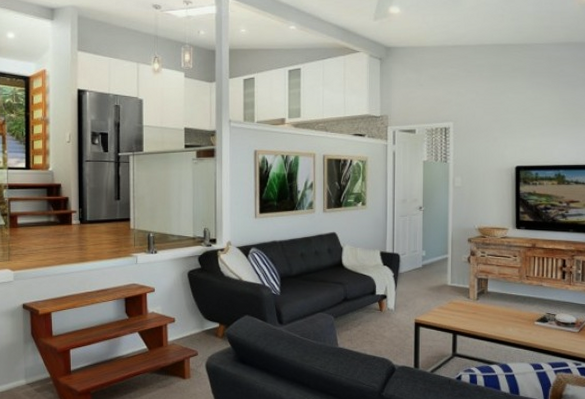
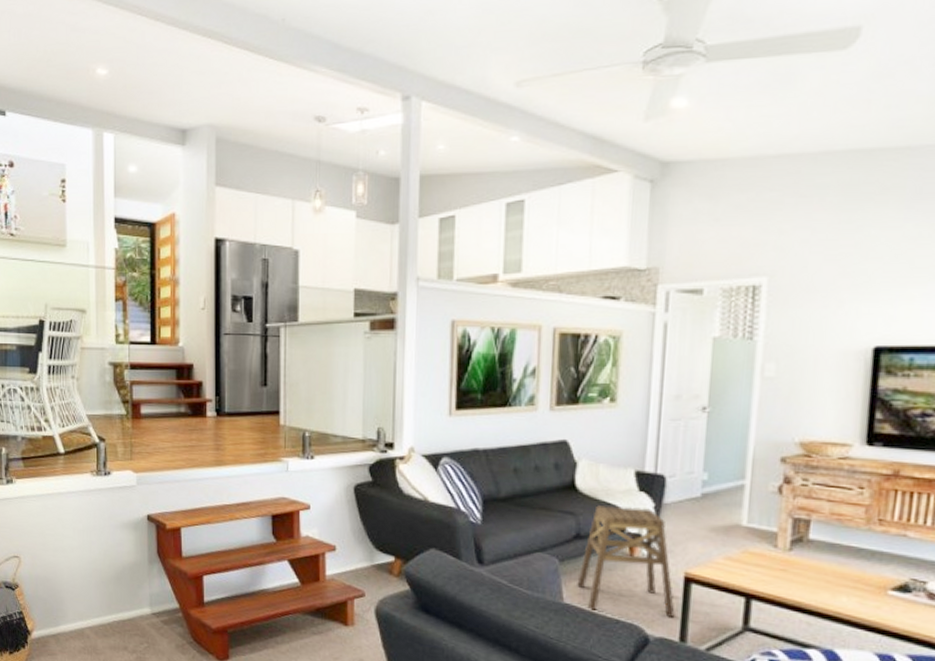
stool: none [346,277,410,352] -> present [577,505,675,619]

